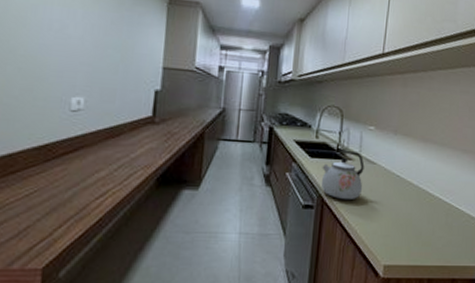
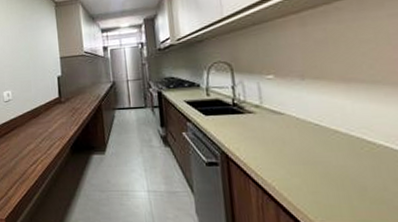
kettle: present [321,148,365,199] -> none [219,102,273,154]

